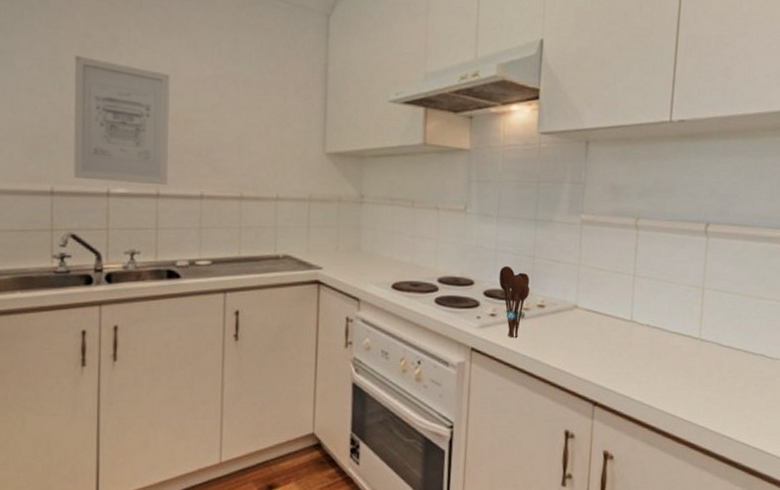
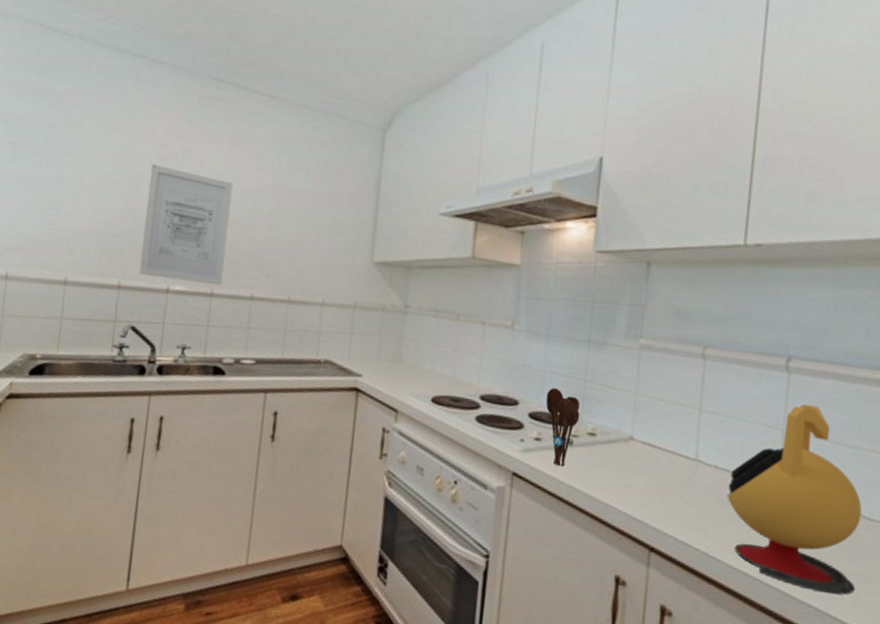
kettle: none [657,264,765,424] -> present [726,404,862,595]

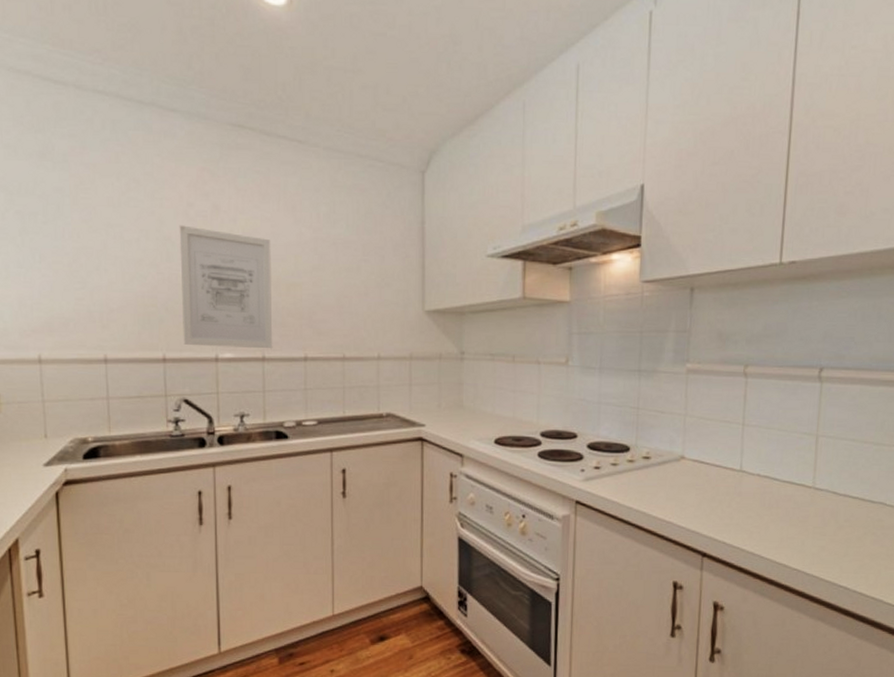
utensil holder: present [545,387,581,467] -> none [602,417,635,491]
kettle: present [726,404,862,595] -> none [768,410,884,574]

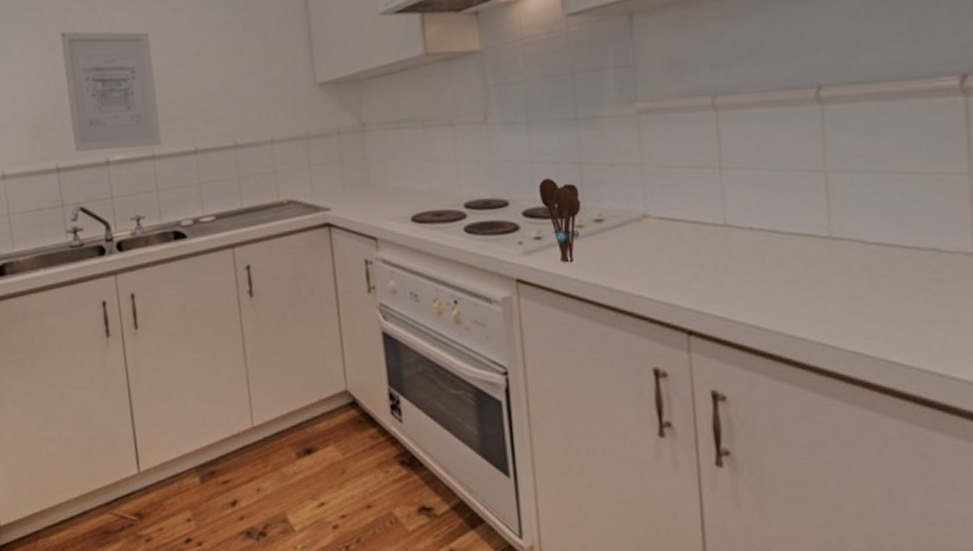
utensil holder: none [602,417,635,491] -> present [538,177,582,263]

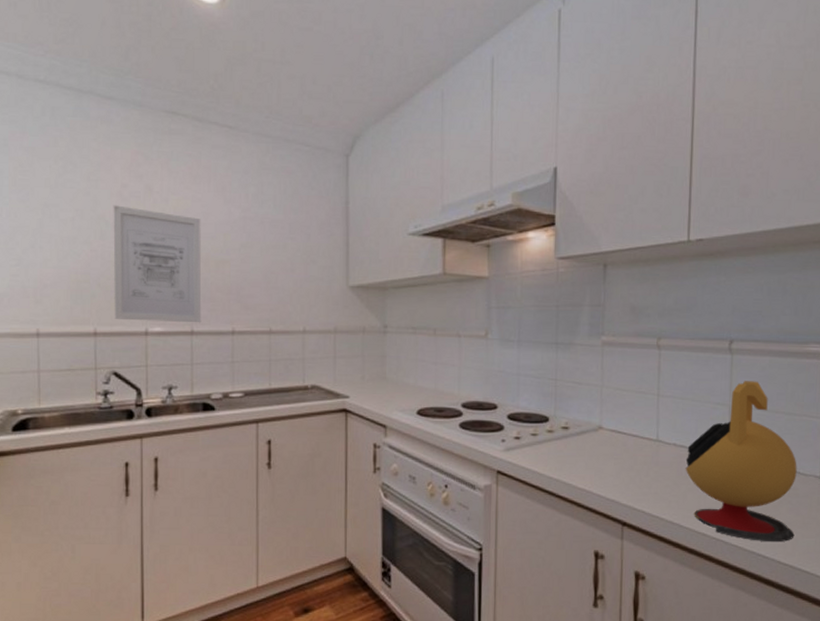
utensil holder: present [538,177,582,263] -> none [522,389,554,461]
kettle: none [768,135,941,345] -> present [685,381,797,543]

